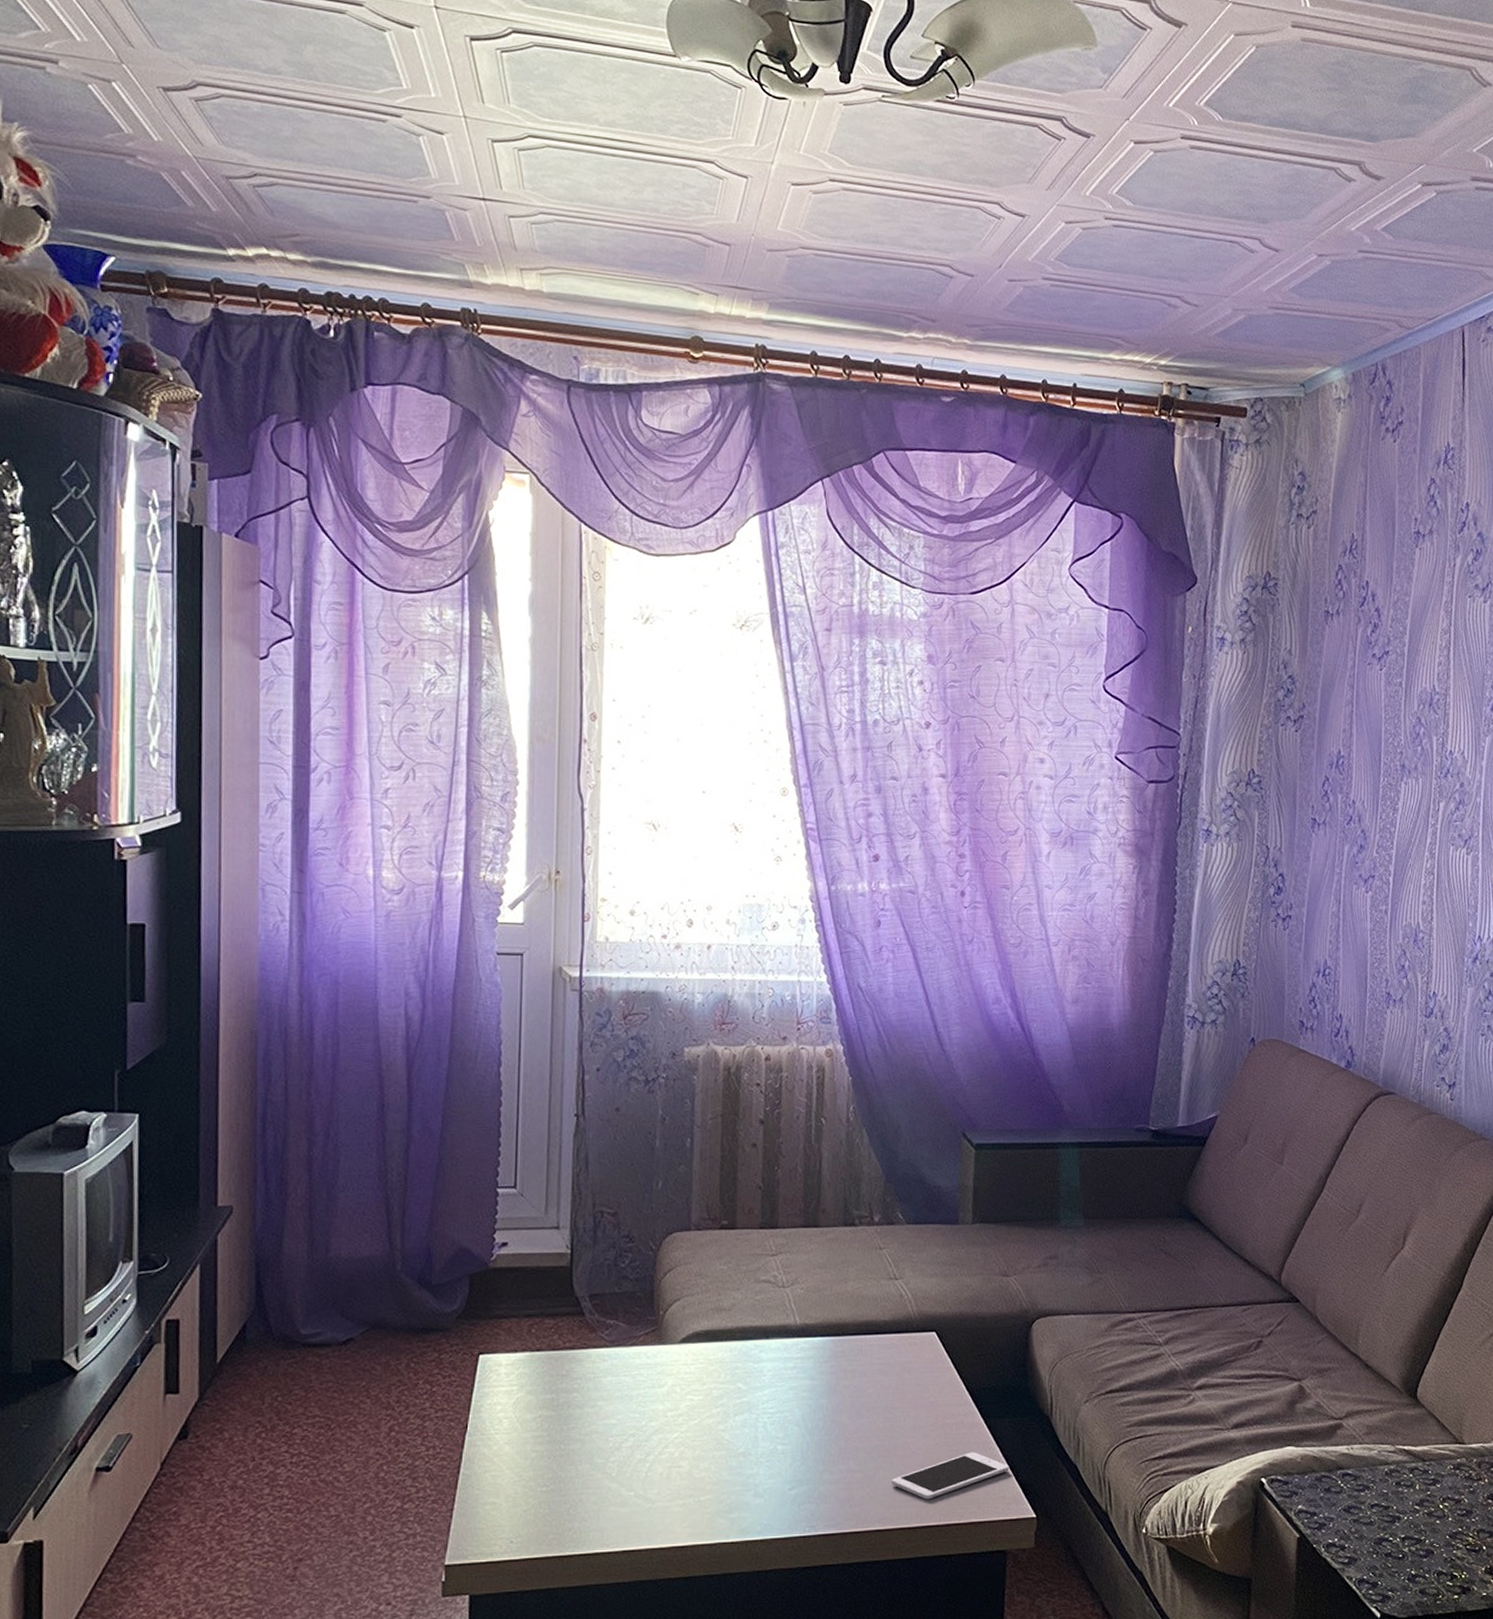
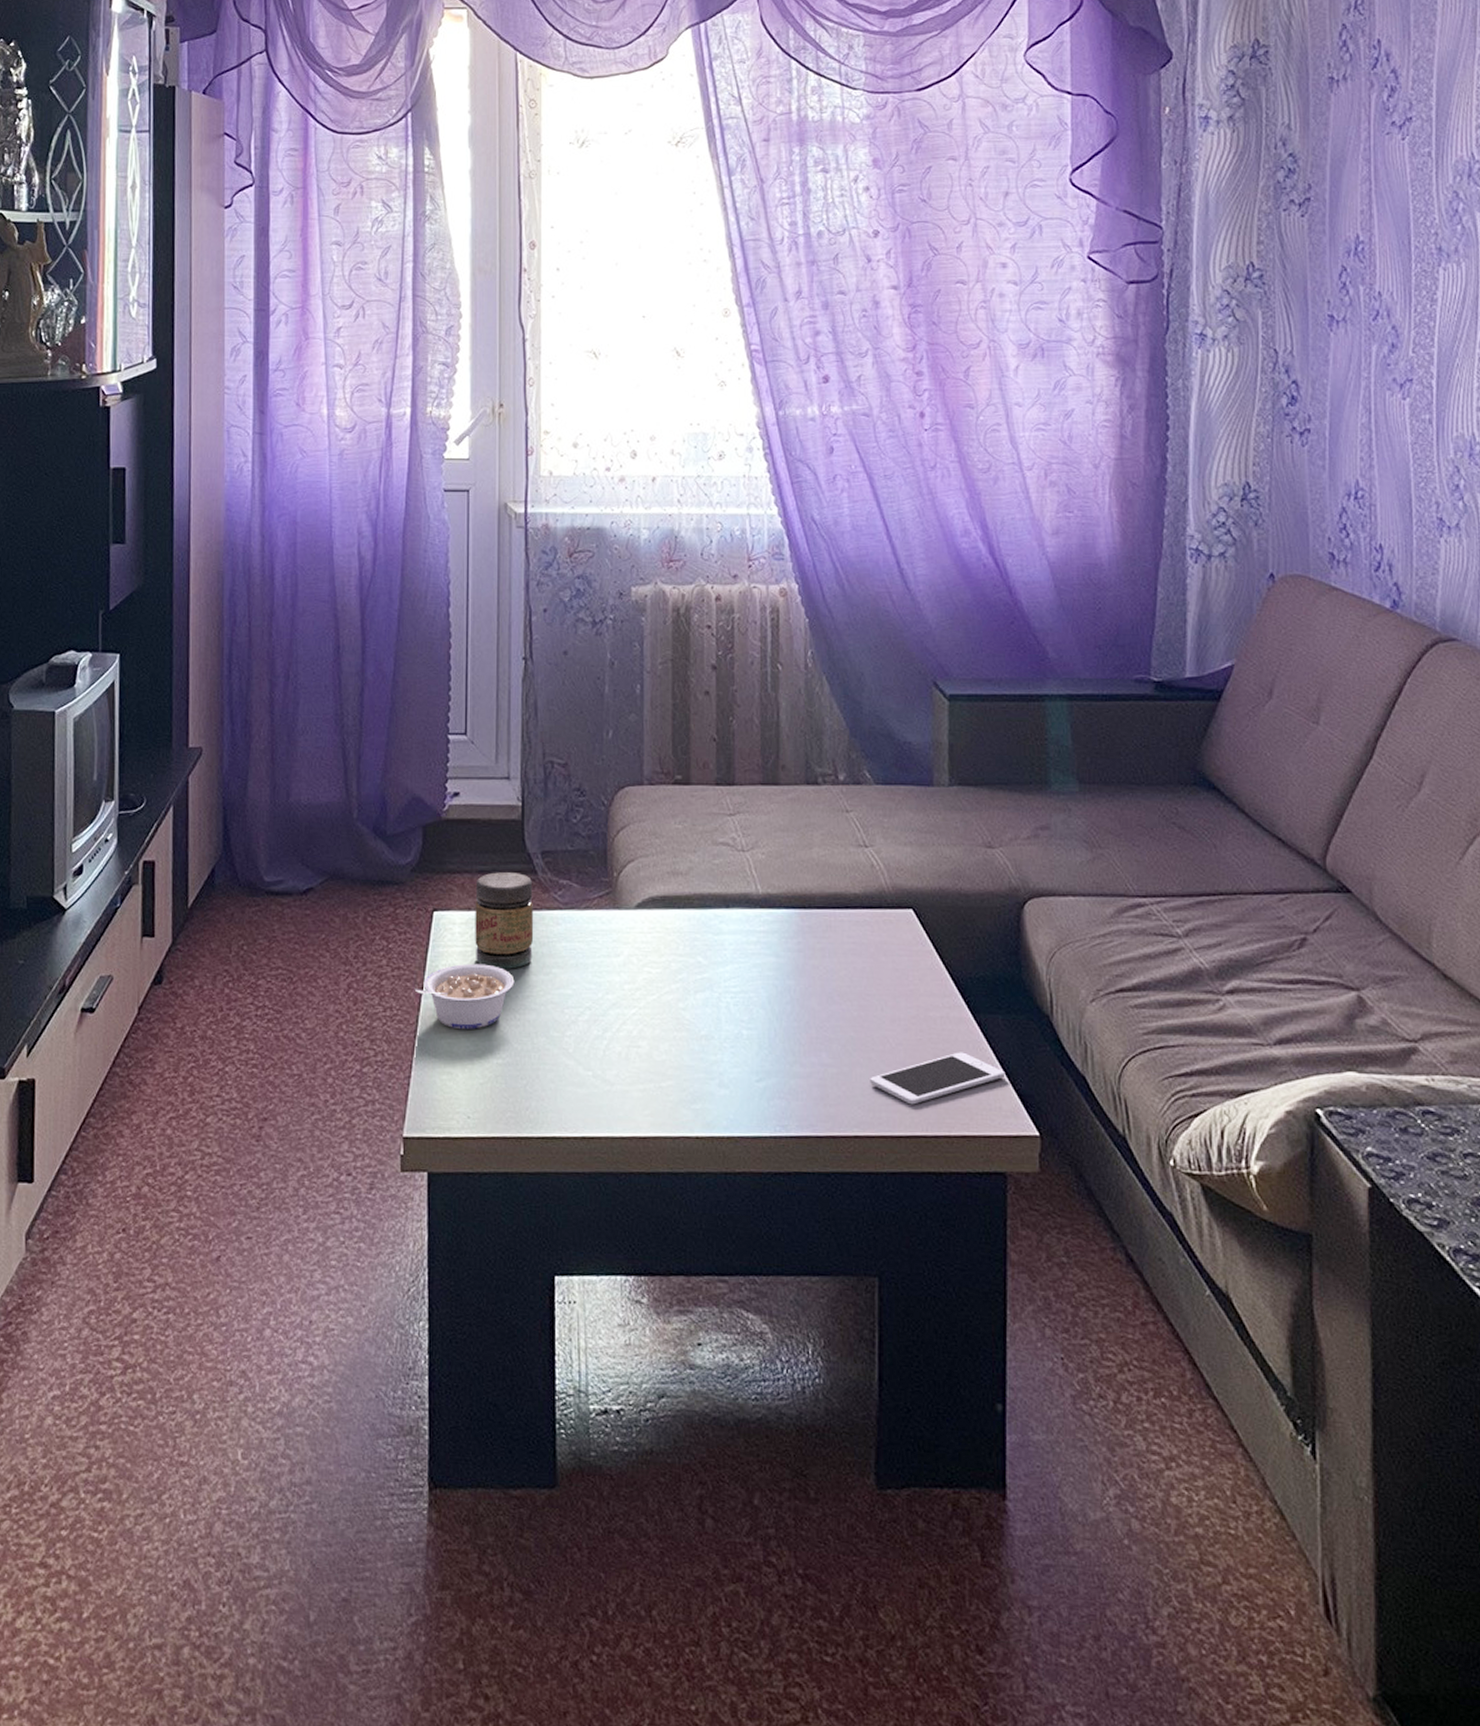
legume: none [458,1401,560,1463] -> present [414,963,515,1030]
jar: none [521,1315,580,1406] -> present [475,872,534,970]

